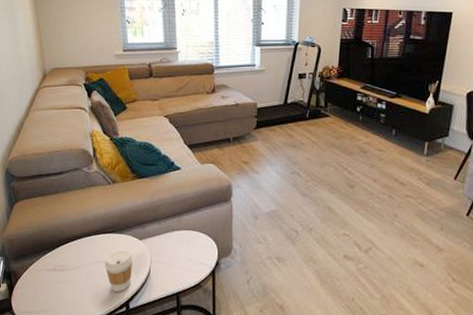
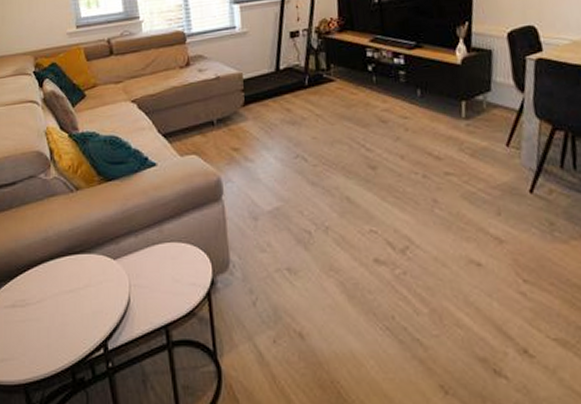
coffee cup: present [104,250,134,292] -> none [73,274,108,329]

